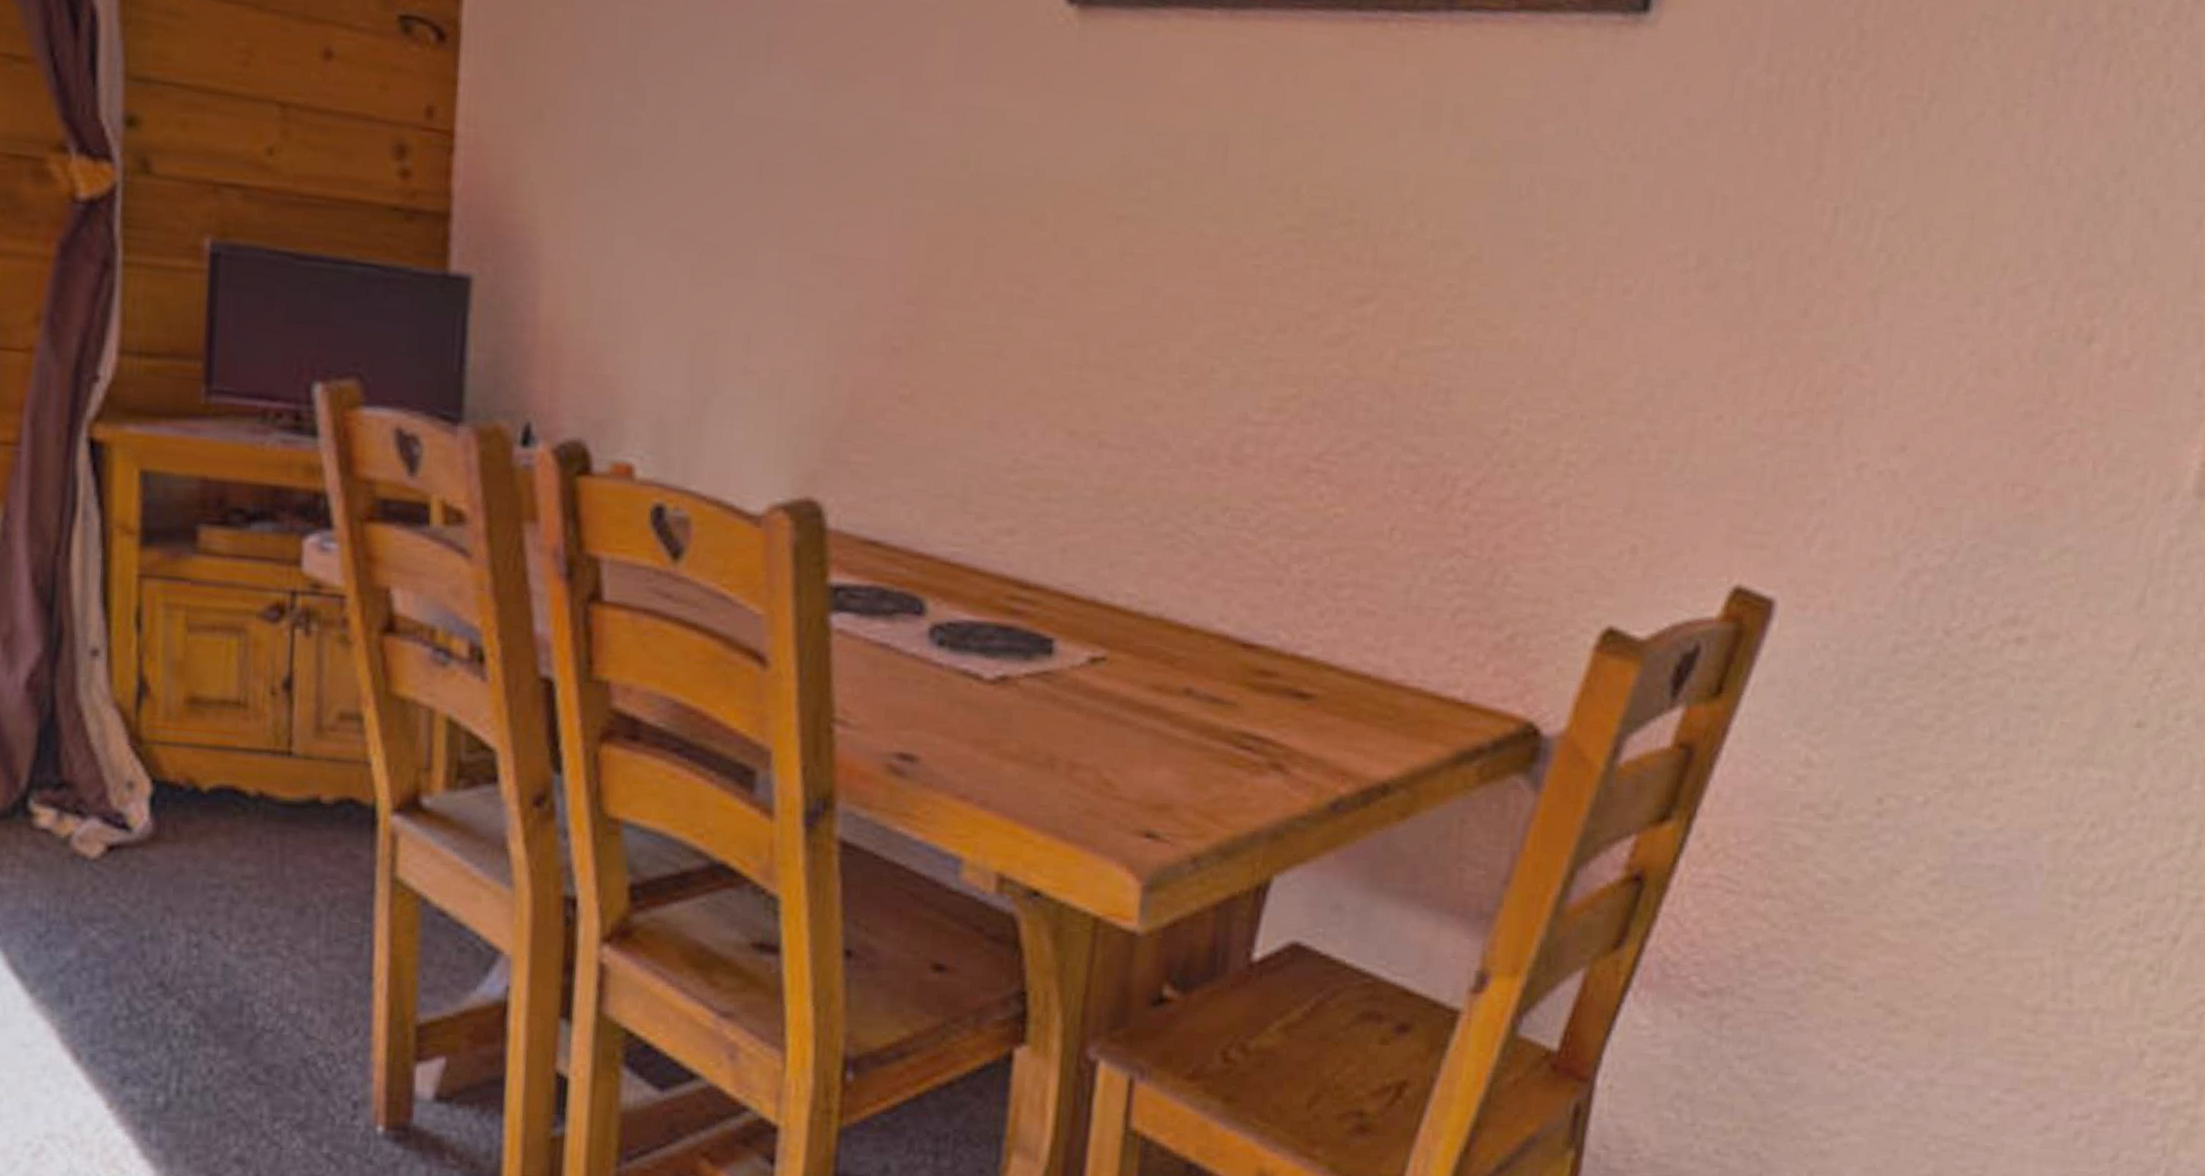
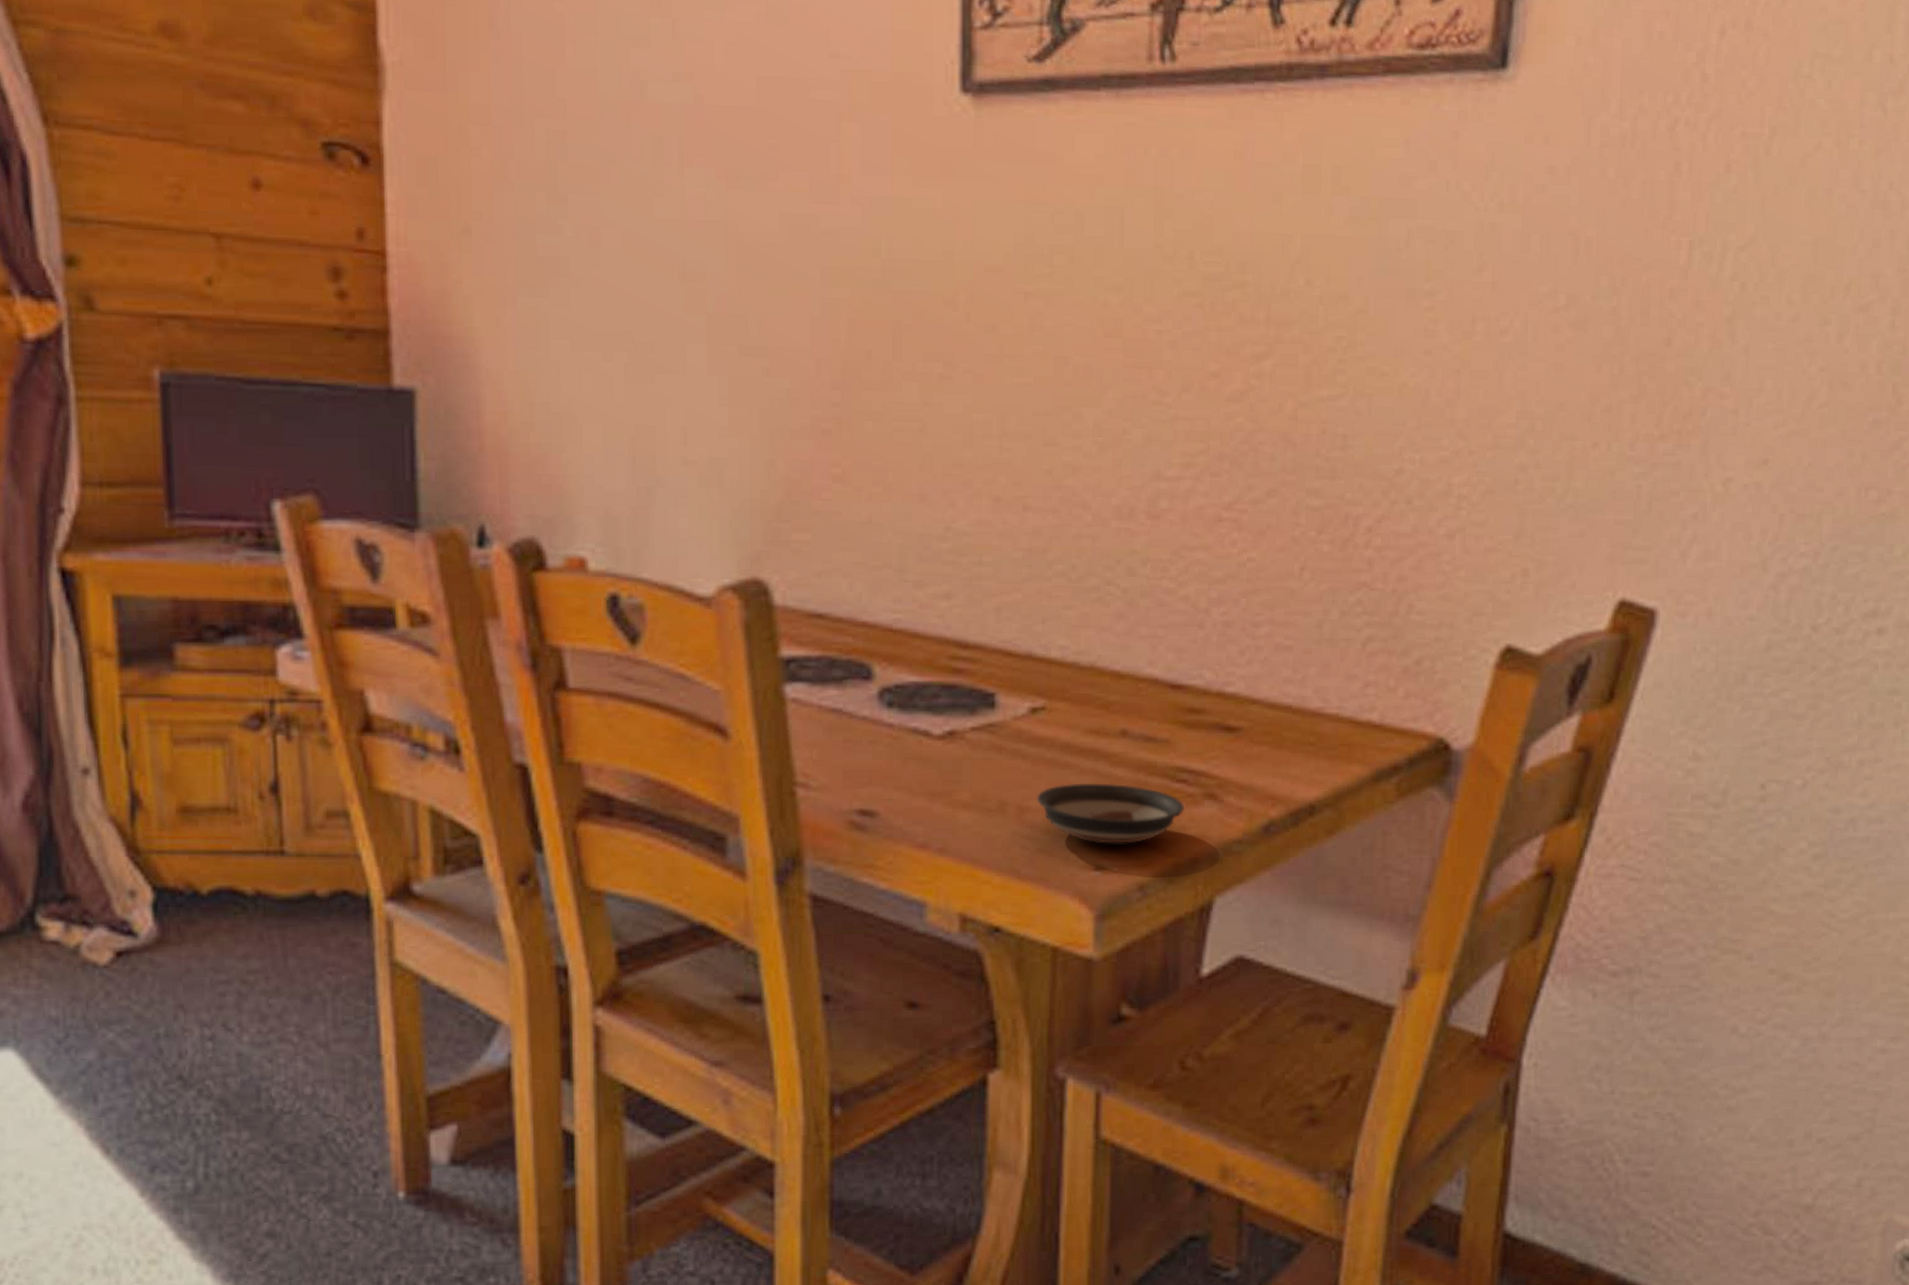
saucer: none [1089,741,1247,812] -> present [1037,783,1184,844]

